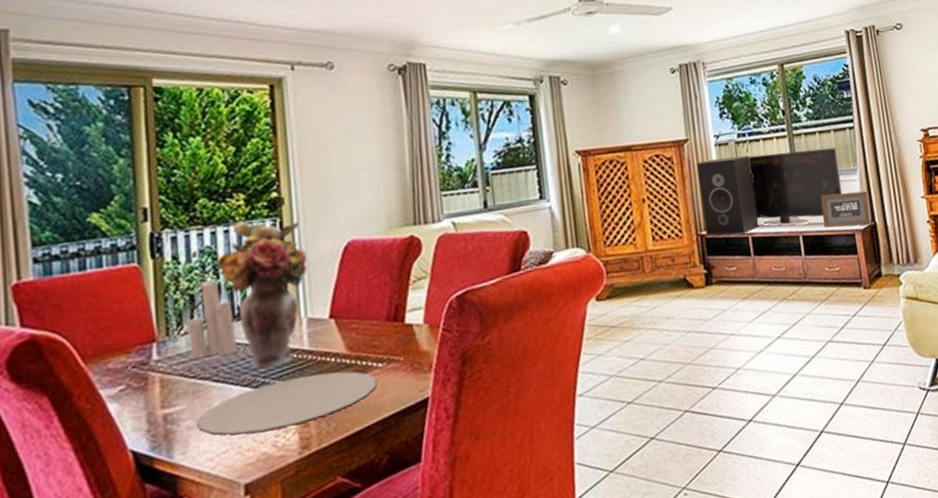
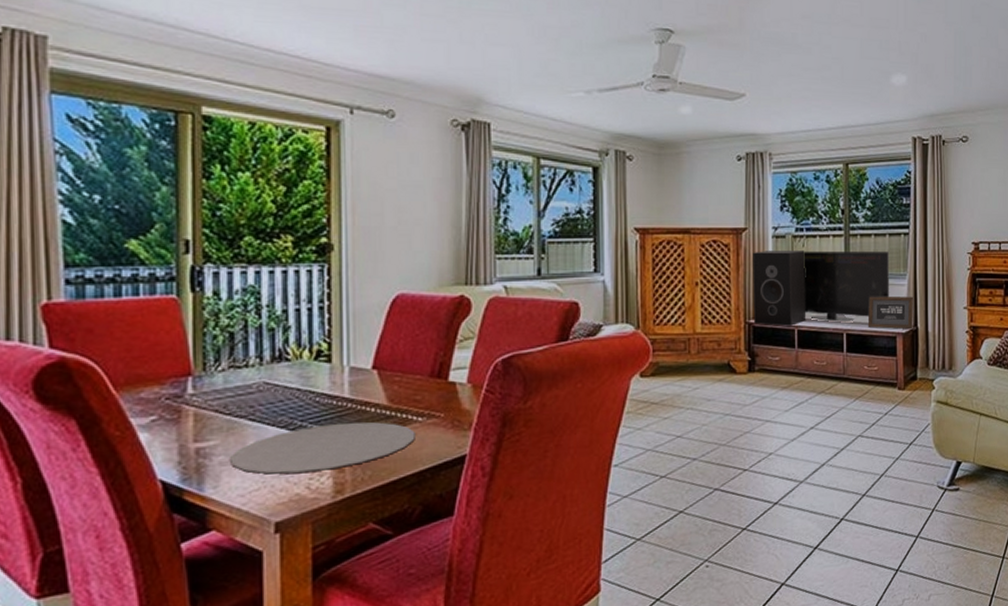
candle: present [187,278,239,360] -> none [226,317,278,397]
flower arrangement: present [214,220,308,370] -> none [257,262,354,413]

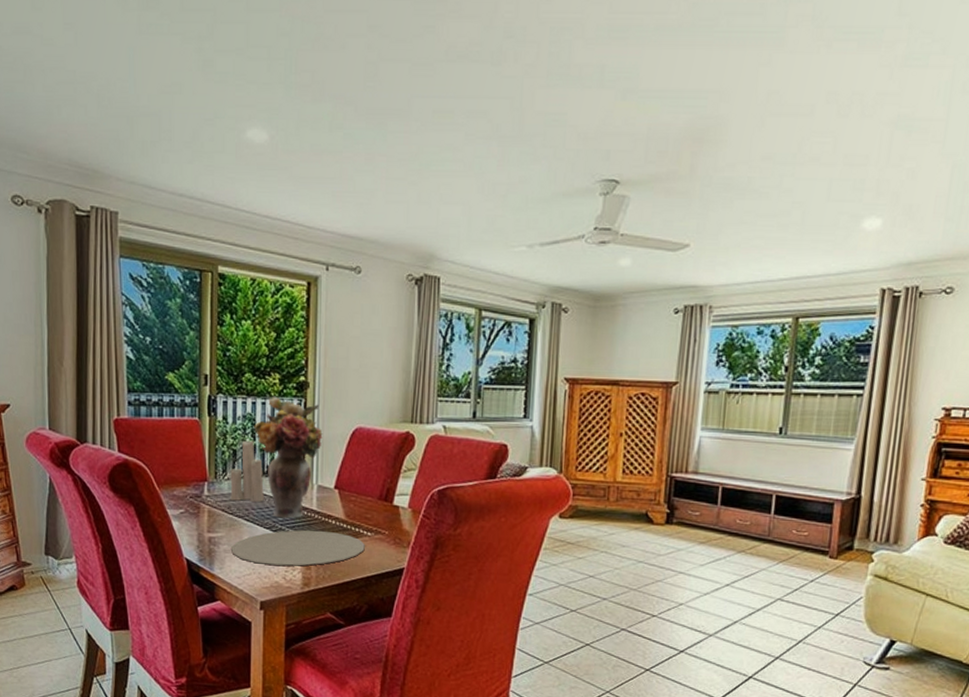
candle: none [226,317,278,397] -> present [230,439,265,502]
flower arrangement: none [257,262,354,413] -> present [253,396,323,519]
speaker: present [753,251,805,326] -> none [677,406,739,483]
television: present [804,250,890,322] -> none [731,408,837,483]
picture frame: present [867,296,913,330] -> none [801,459,859,497]

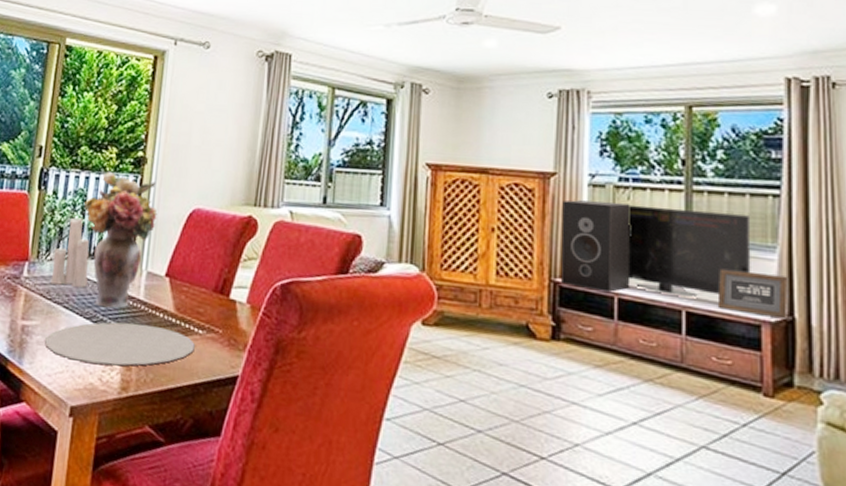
speaker: none [677,406,739,483] -> present [561,200,630,292]
television: none [731,408,837,483] -> present [627,204,751,297]
picture frame: none [801,459,859,497] -> present [717,268,787,319]

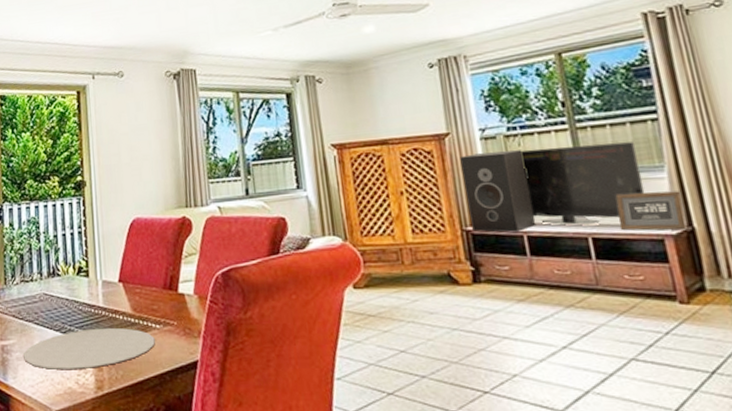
candle: present [50,216,90,288] -> none [18,242,53,305]
flower arrangement: present [83,171,157,309] -> none [37,198,103,319]

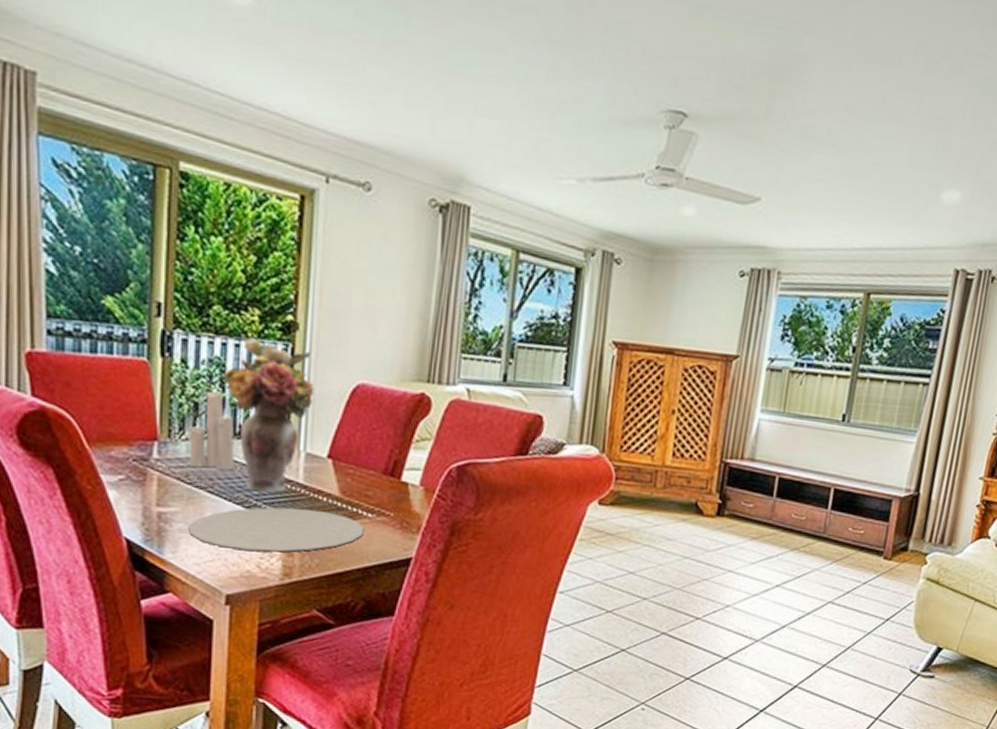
candle: none [18,242,53,305] -> present [189,389,236,470]
flower arrangement: none [37,198,103,319] -> present [222,336,315,493]
speaker: present [460,150,535,232] -> none [731,383,802,472]
television: present [520,142,645,225] -> none [789,389,902,476]
picture frame: present [615,191,687,231] -> none [860,450,921,495]

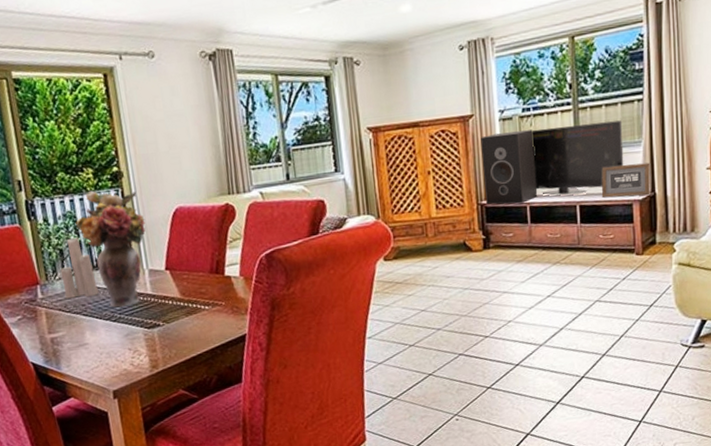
placemat: present [189,507,364,553] -> none [75,311,205,356]
speaker: none [731,383,802,472] -> present [480,130,537,205]
television: none [789,389,902,476] -> present [532,120,624,196]
picture frame: none [860,450,921,495] -> present [601,162,650,198]

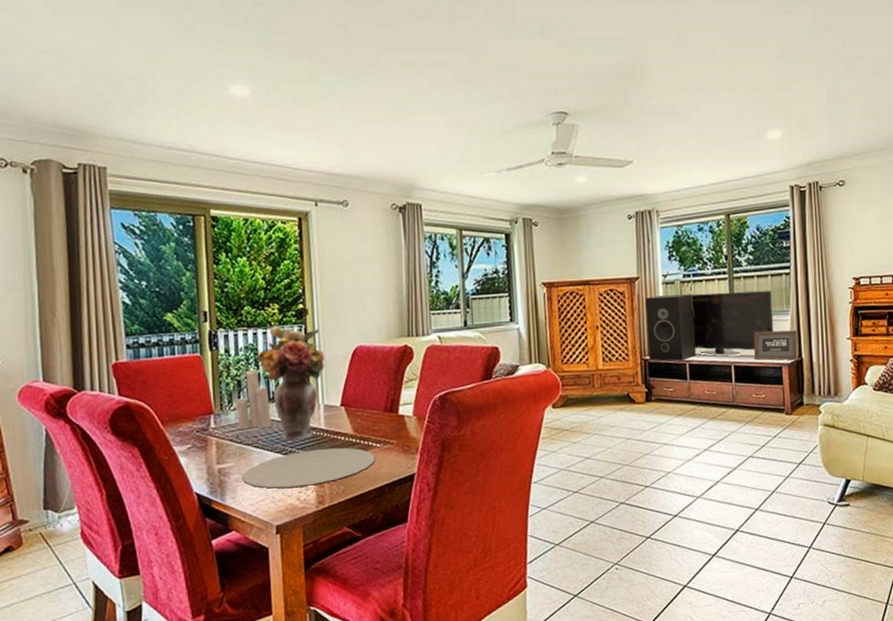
placemat: none [75,311,205,356] -> present [242,448,375,489]

